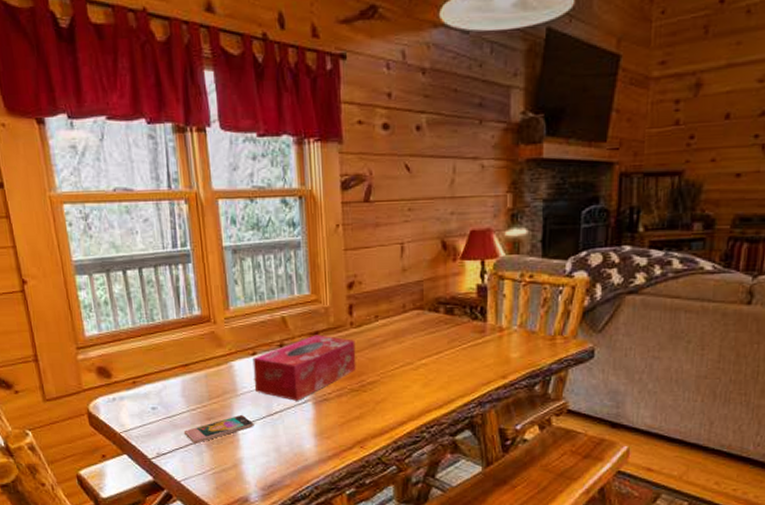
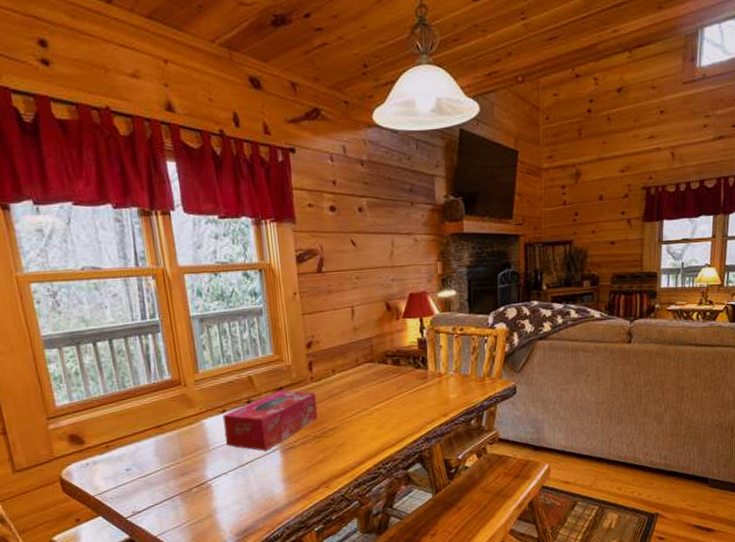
smartphone: present [183,414,254,443] -> none [158,467,227,499]

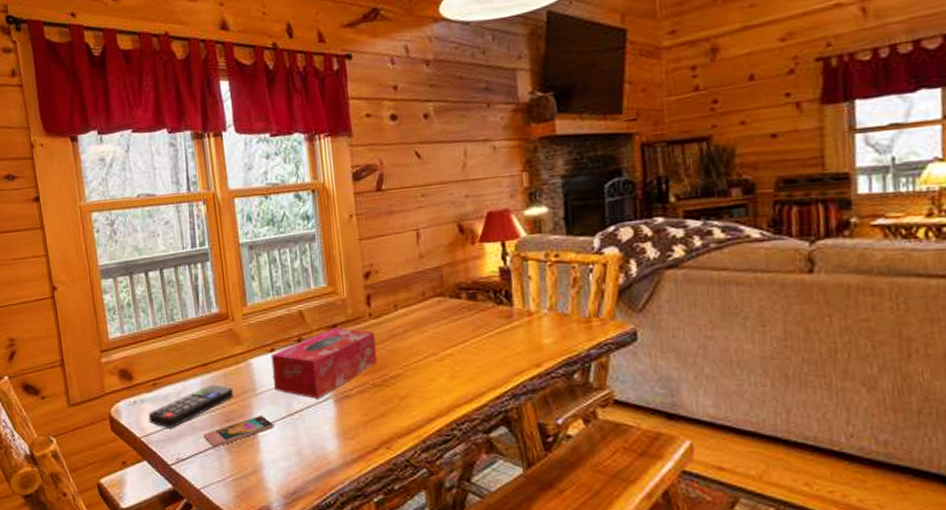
remote control: none [102,443,187,485] -> present [148,384,233,428]
smartphone: none [158,467,227,499] -> present [203,414,274,448]

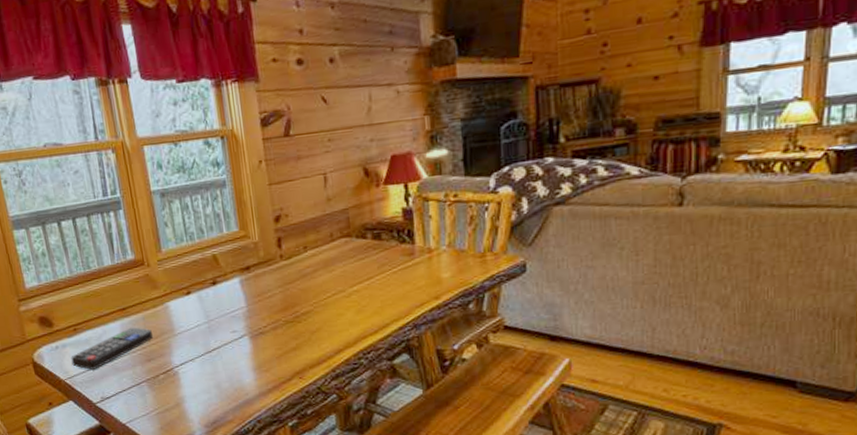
smartphone: present [203,414,274,448] -> none [125,353,194,385]
tissue box: present [271,327,378,399] -> none [187,269,289,337]

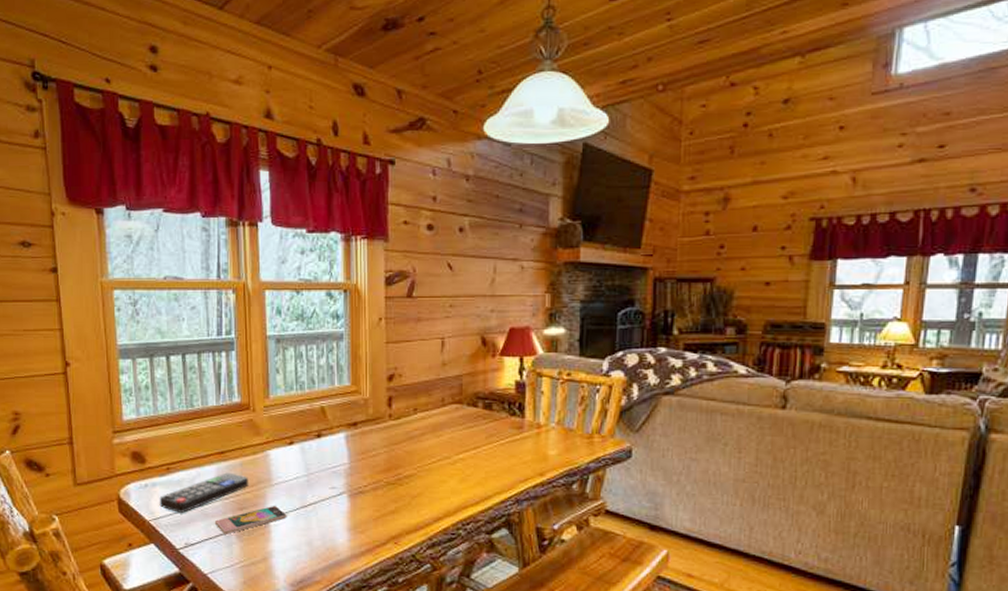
smartphone: none [125,353,194,385] -> present [214,505,287,534]

